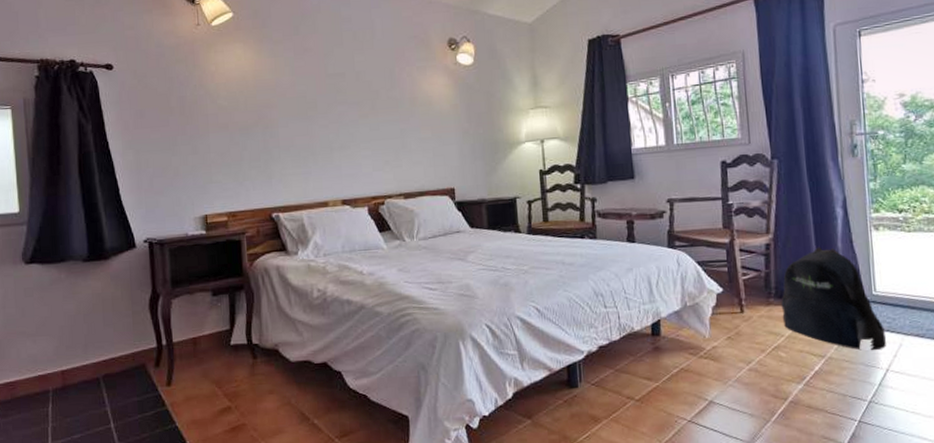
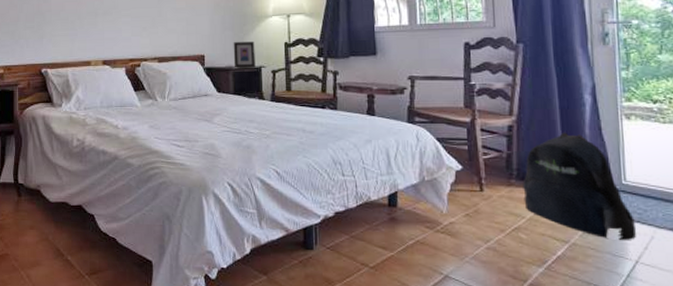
picture frame: none [484,171,510,201] -> present [233,42,256,68]

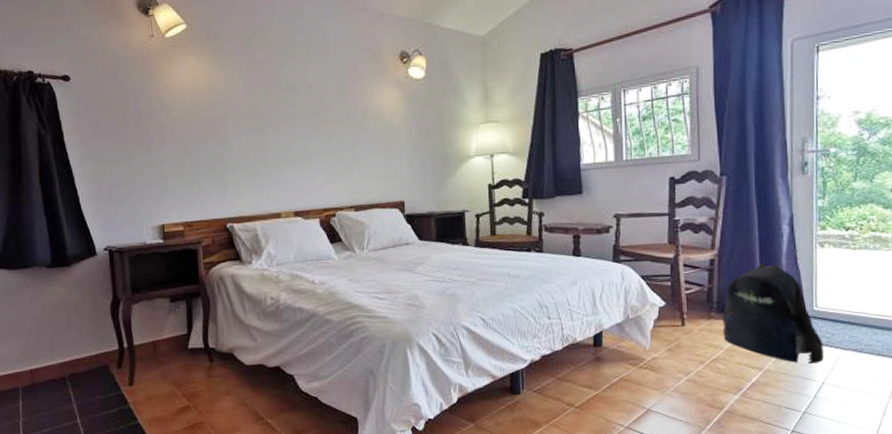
picture frame: present [233,42,256,68] -> none [434,185,459,214]

